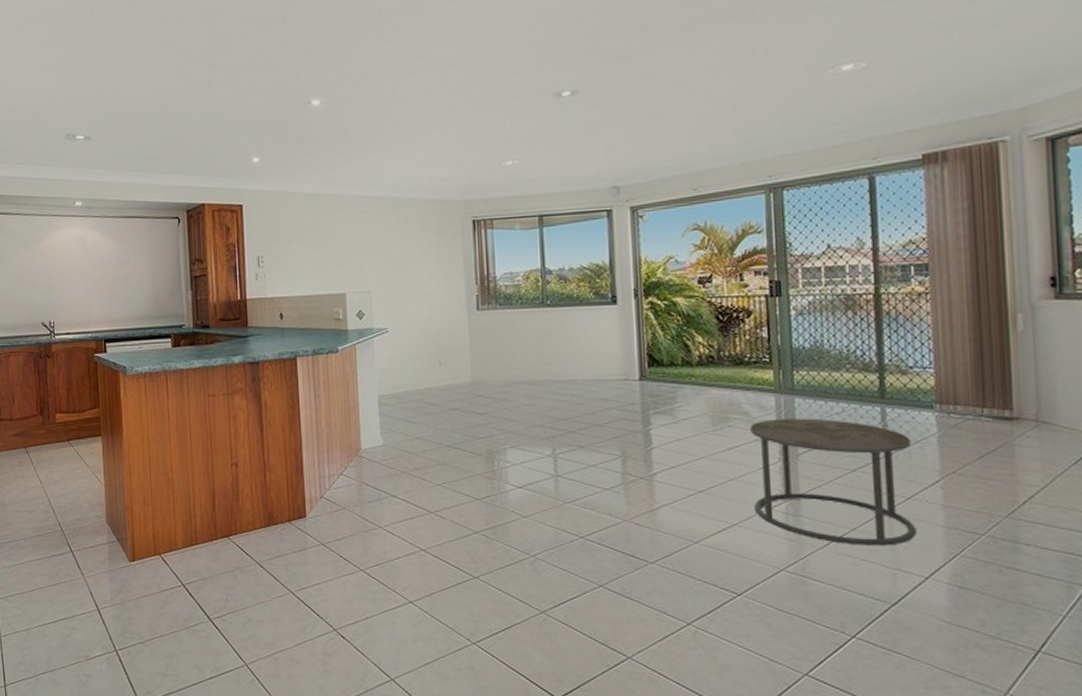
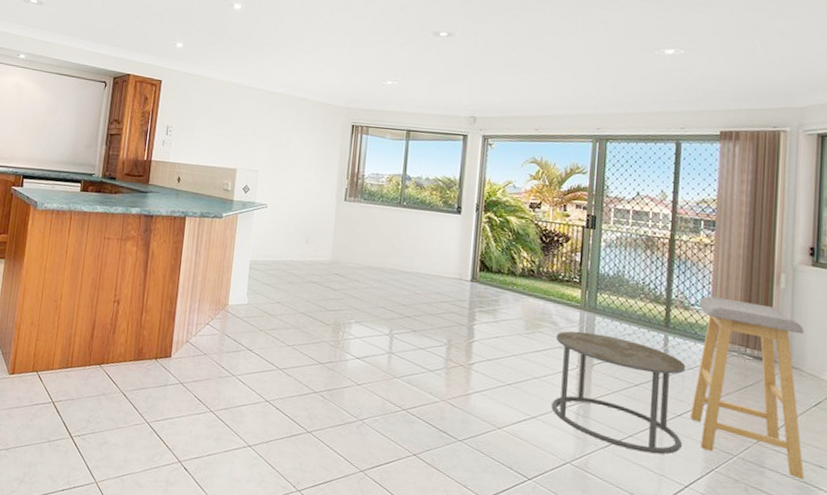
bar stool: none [918,353,1069,551] -> present [690,296,804,480]

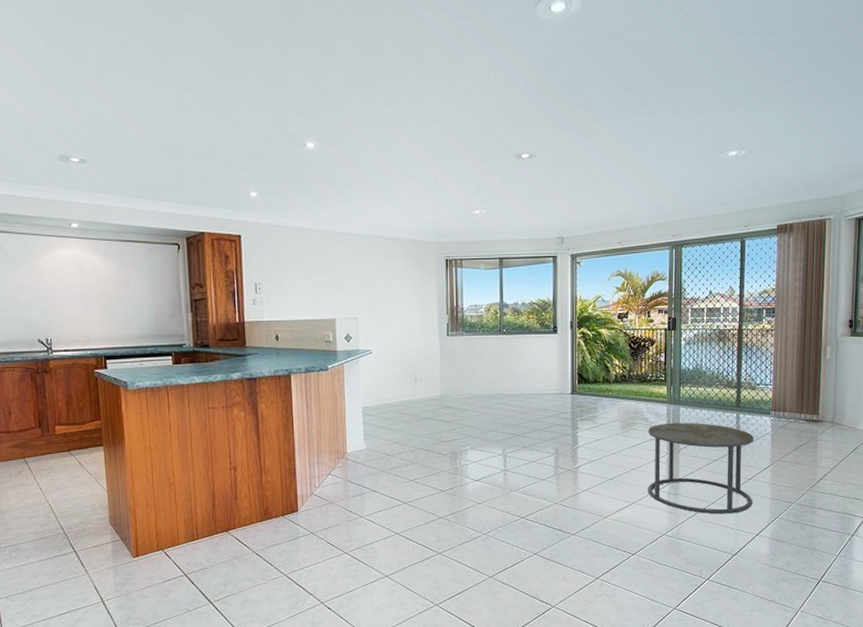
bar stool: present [690,296,804,480] -> none [759,374,844,512]

